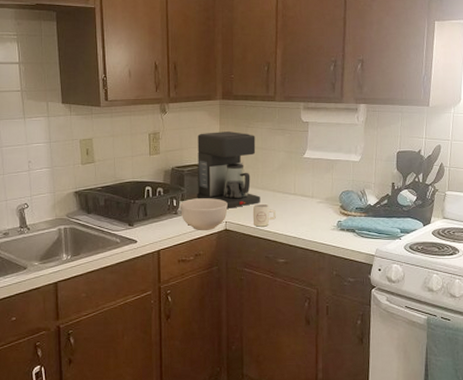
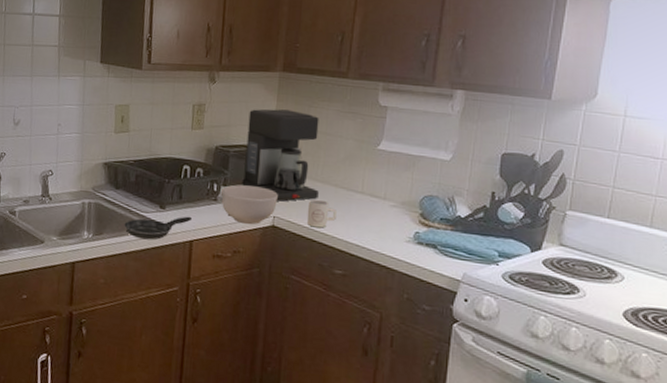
frying pan: none [98,230,157,255] -> present [124,216,192,241]

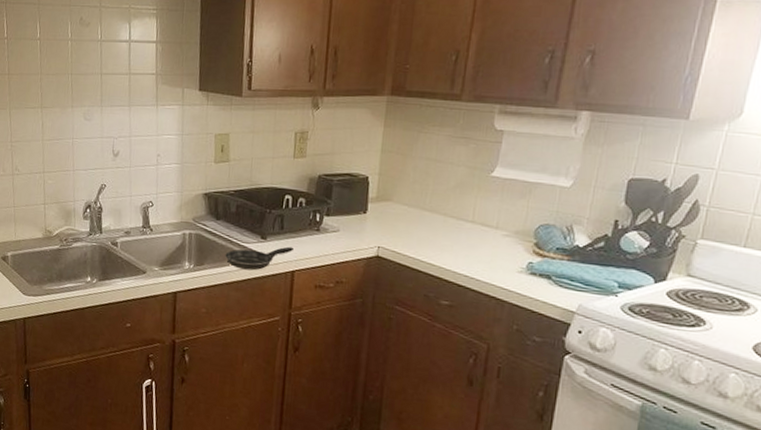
bowl: present [220,184,278,225] -> none [323,214,383,256]
coffee maker: present [242,109,319,202] -> none [345,135,429,231]
mug: present [307,199,337,228] -> none [413,228,445,259]

